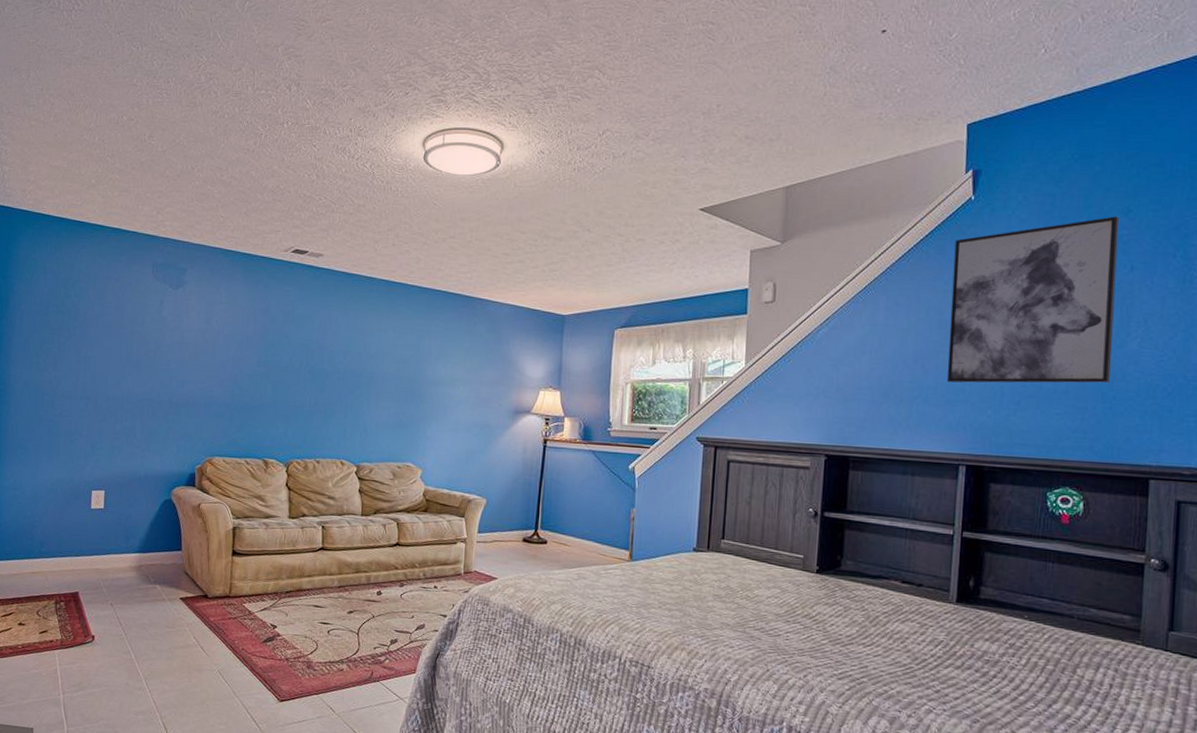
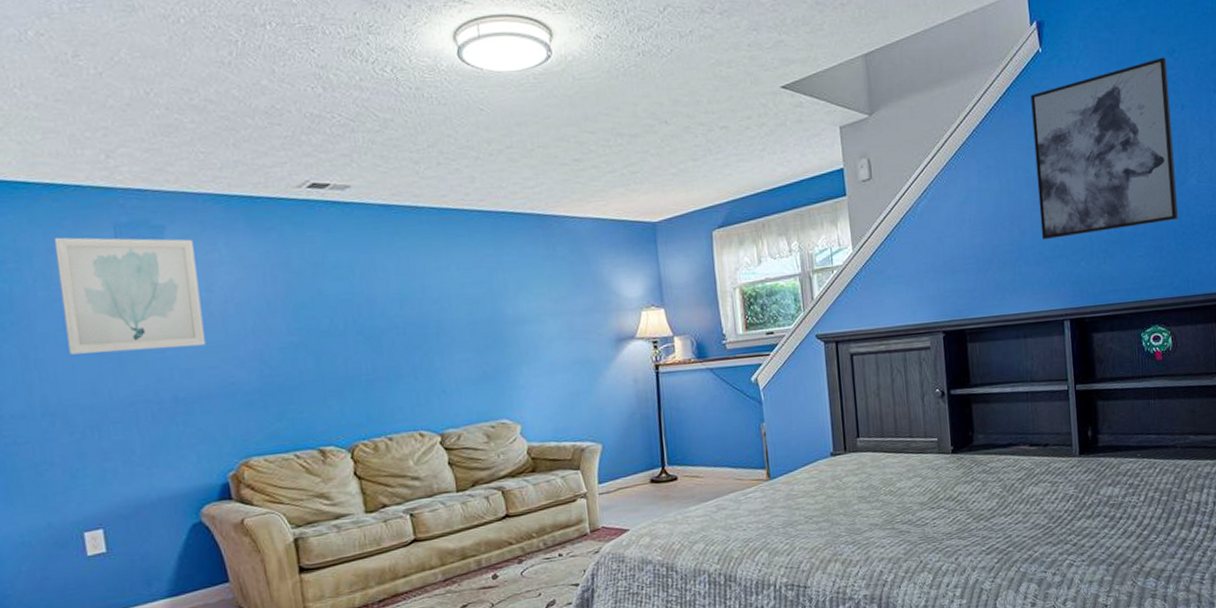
wall art: none [107,268,204,364] -> present [53,237,206,355]

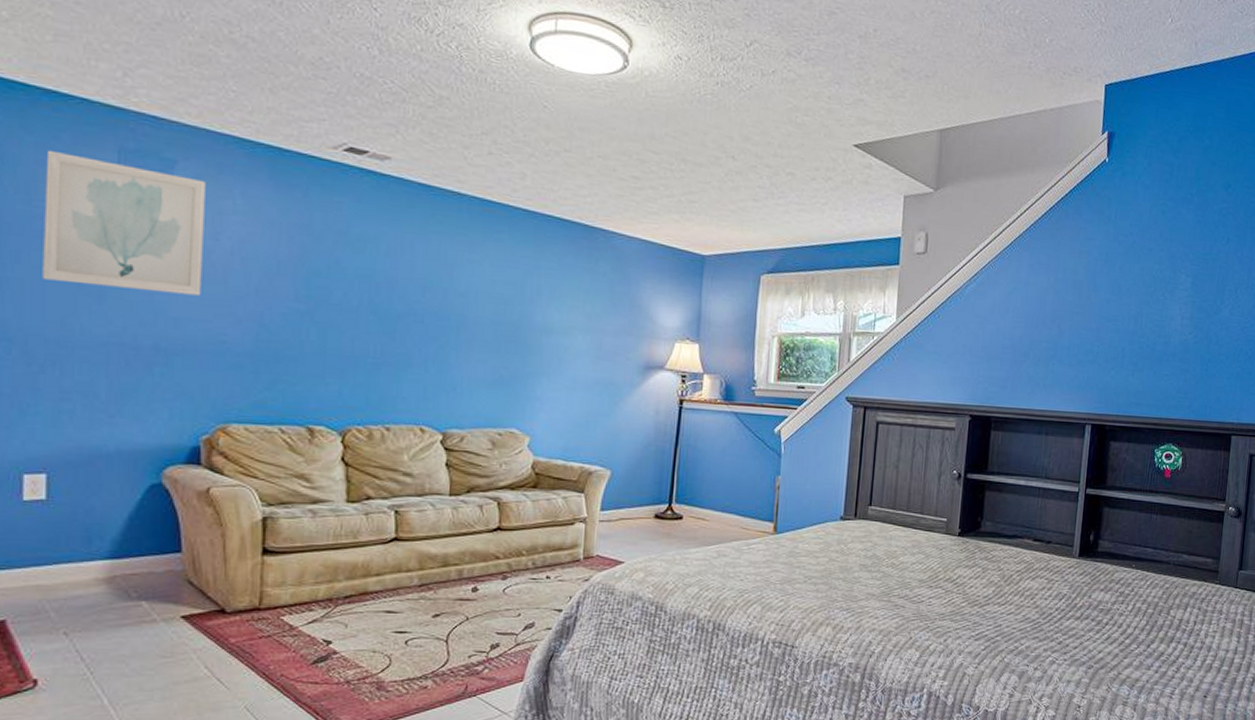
wall art: present [1030,57,1179,240] -> none [1078,189,1221,347]

